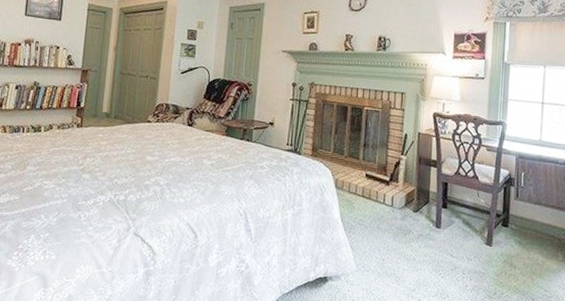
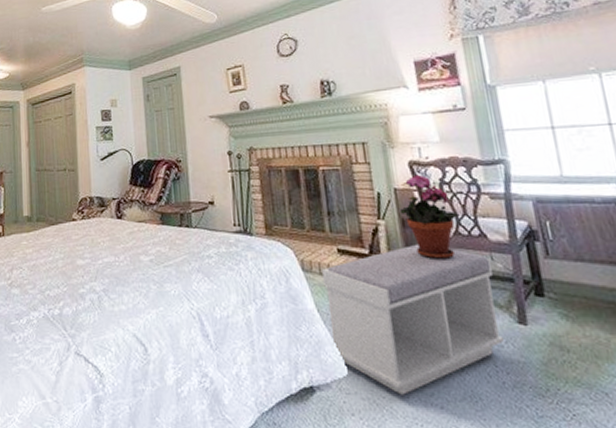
bench: none [348,177,476,289] -> present [322,243,504,395]
potted plant: none [419,124,461,192] -> present [399,174,459,260]

